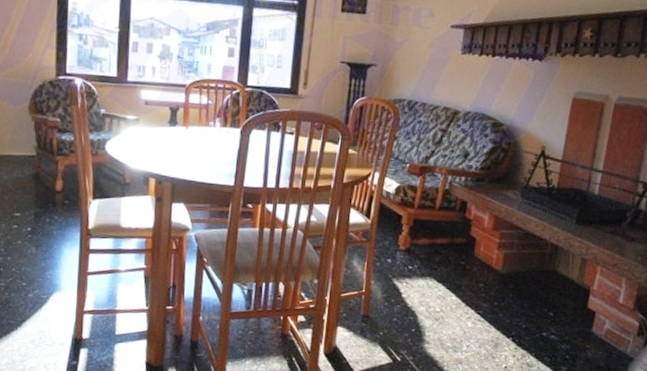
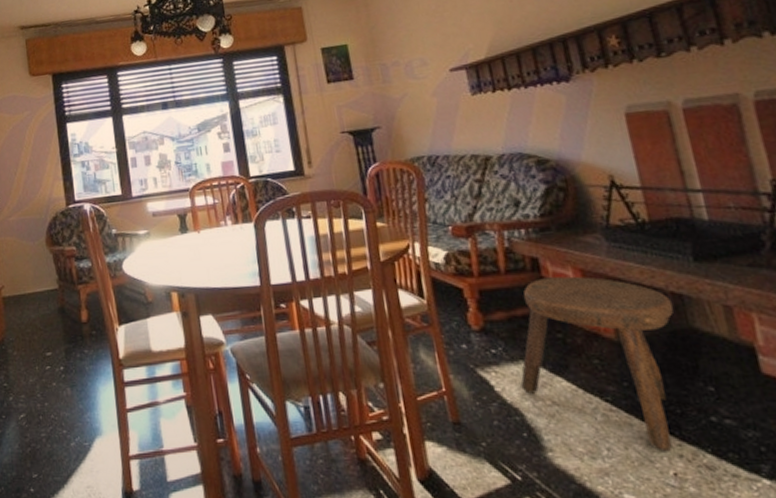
stool: none [422,218,550,352] -> present [520,276,674,451]

